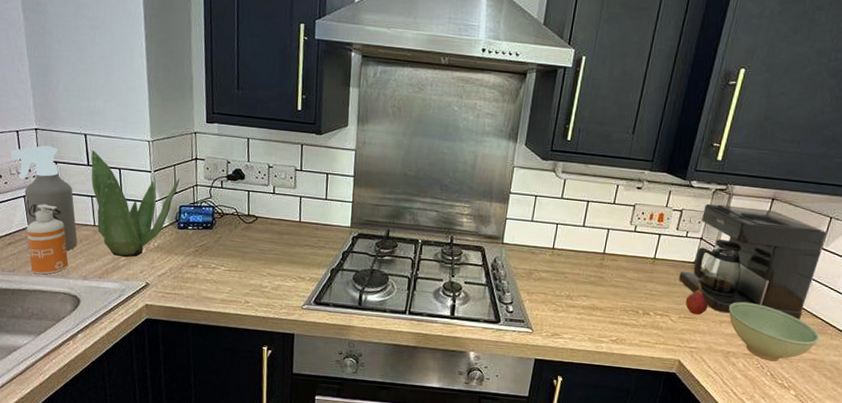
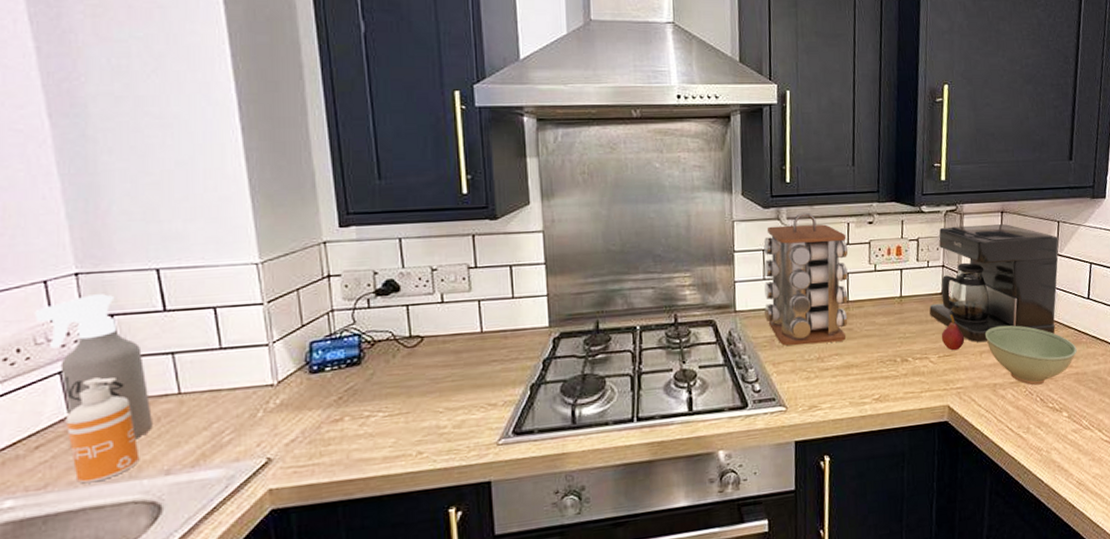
plant: present [91,150,180,258] -> none [169,289,307,430]
spice rack: none [527,169,614,286] -> present [763,212,848,346]

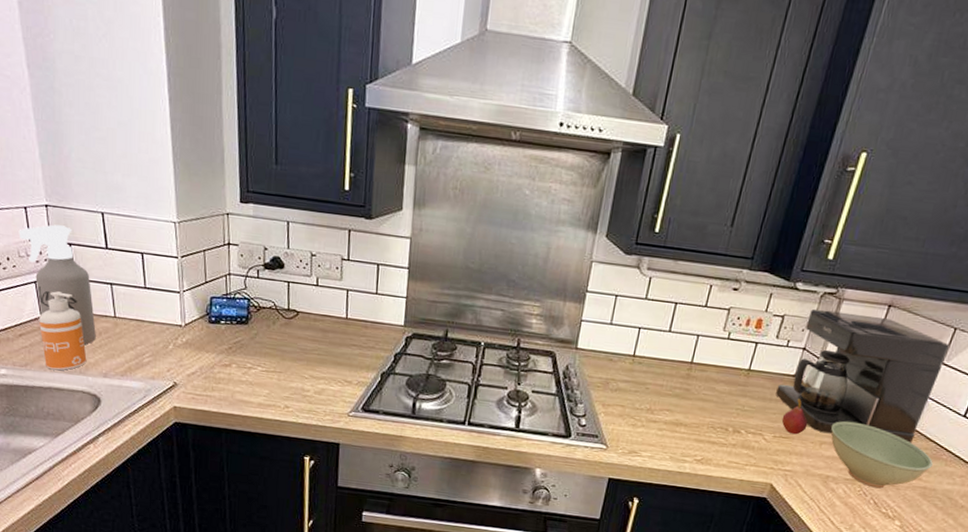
spice rack: present [763,212,848,346] -> none [604,265,706,399]

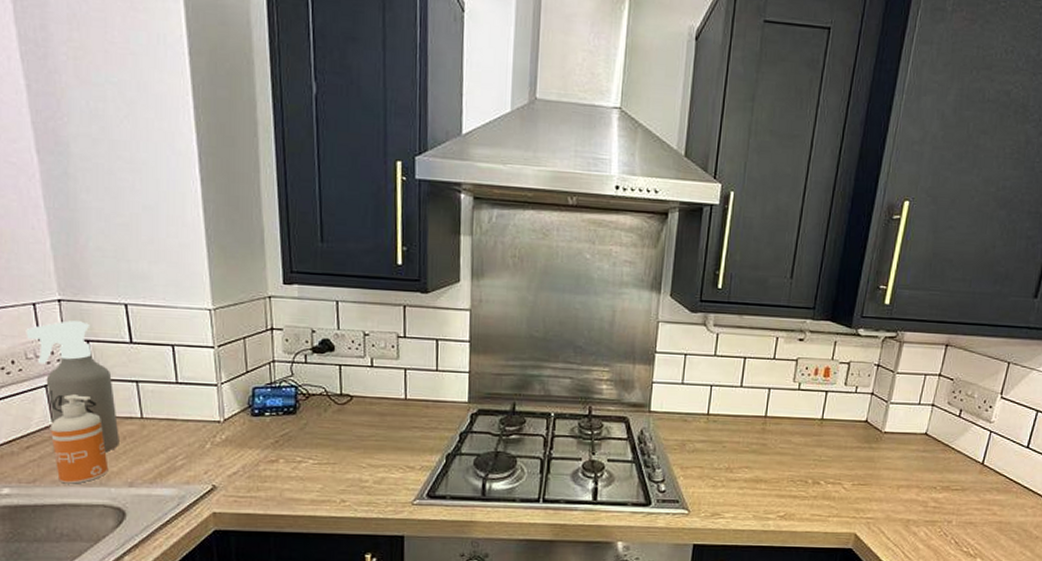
coffee maker: present [776,308,951,443] -> none [850,353,1006,479]
fruit: present [781,399,808,435] -> none [858,444,884,481]
bowl: present [830,420,933,489] -> none [905,462,1005,528]

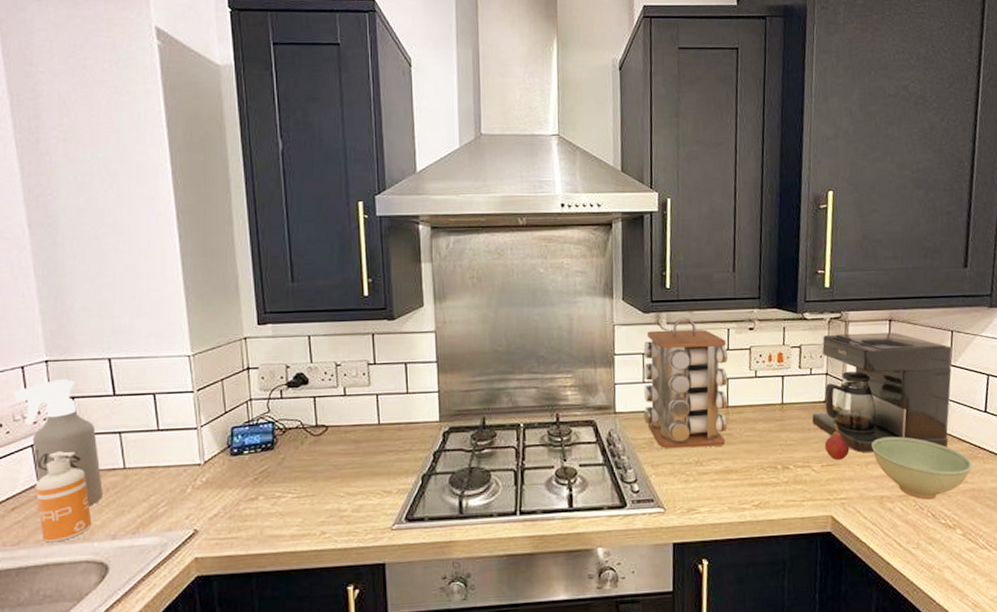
spice rack: none [679,321,774,455] -> present [643,317,728,449]
coffee maker: none [850,353,1006,479] -> present [812,332,953,453]
fruit: none [858,444,884,481] -> present [824,424,850,460]
bowl: none [905,462,1005,528] -> present [871,436,973,500]

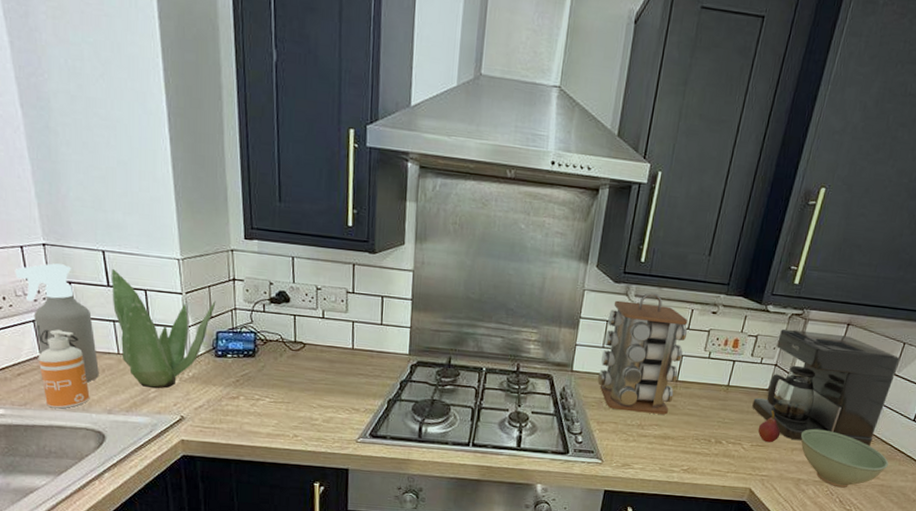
plant: none [118,377,230,503] -> present [112,269,216,389]

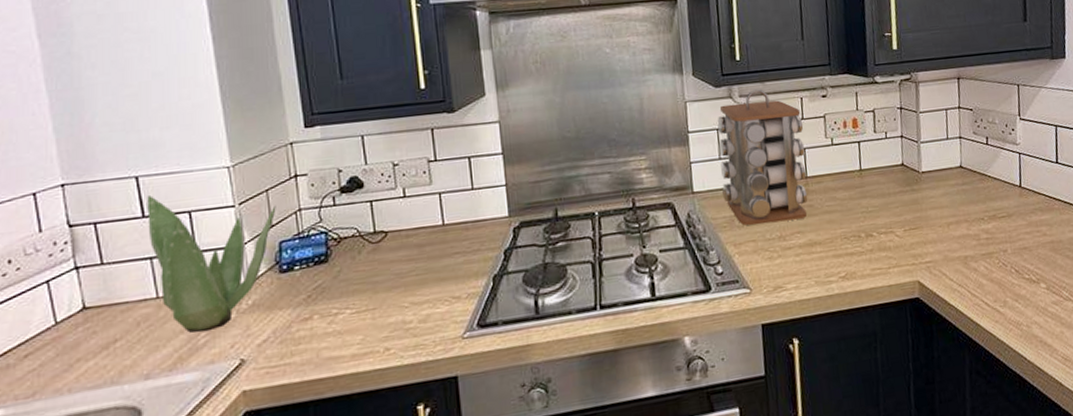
spray bottle: present [15,263,99,382] -> none [24,203,133,344]
soap dispenser: present [39,329,90,409] -> none [53,284,121,391]
coffee maker: present [752,328,901,446] -> none [891,90,1025,214]
fruit: present [757,410,781,443] -> none [905,186,931,224]
bowl: present [800,428,889,488] -> none [950,194,1050,256]

